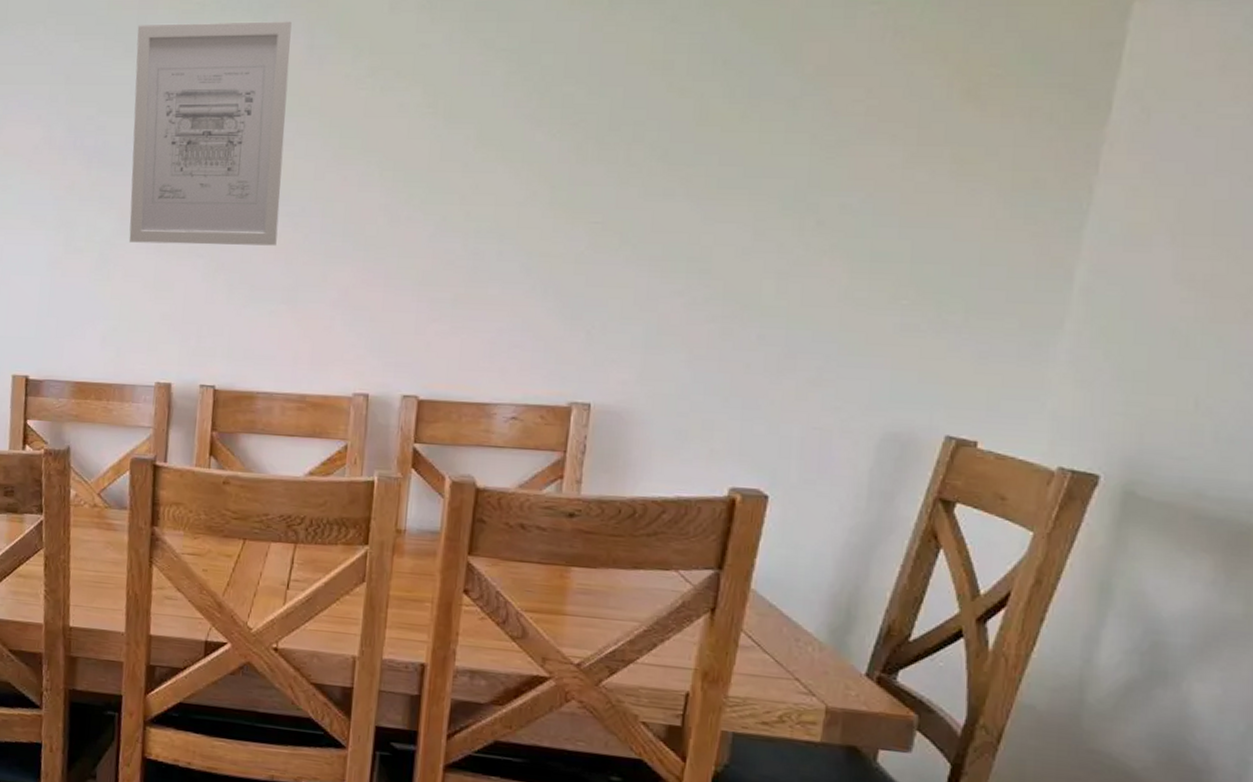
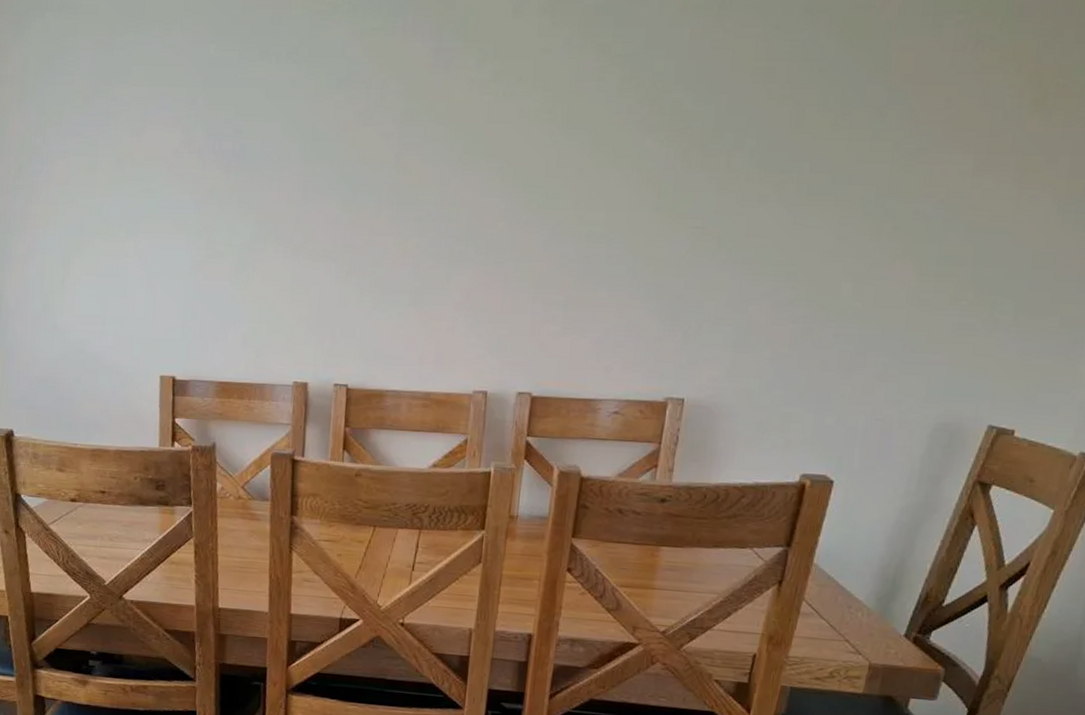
wall art: present [128,21,292,246] -> none [266,23,420,250]

